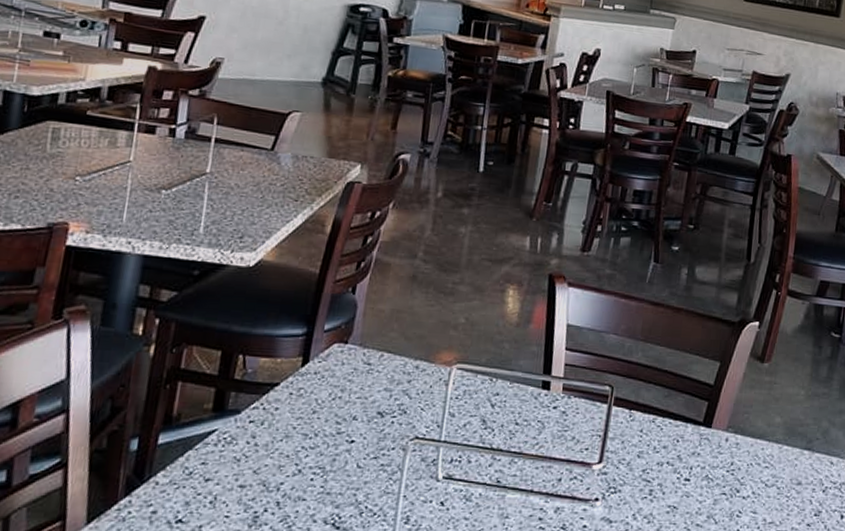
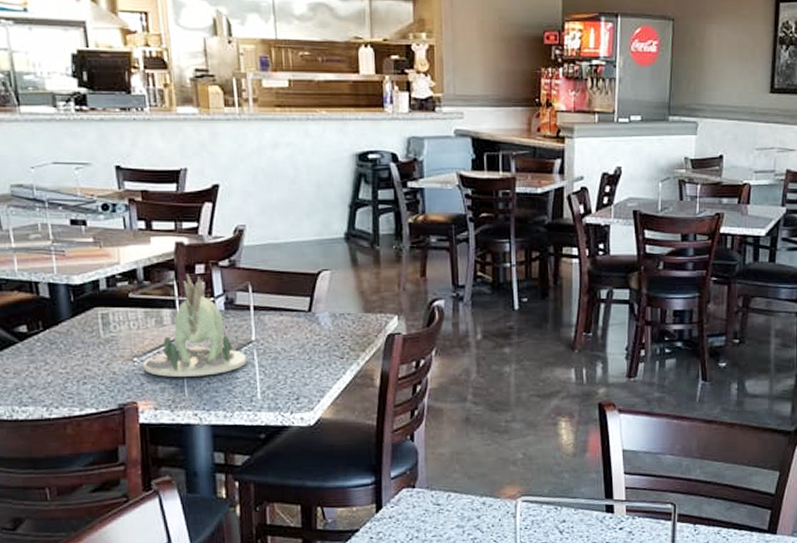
toy dinosaur: none [83,98,198,204] -> present [142,274,247,377]

